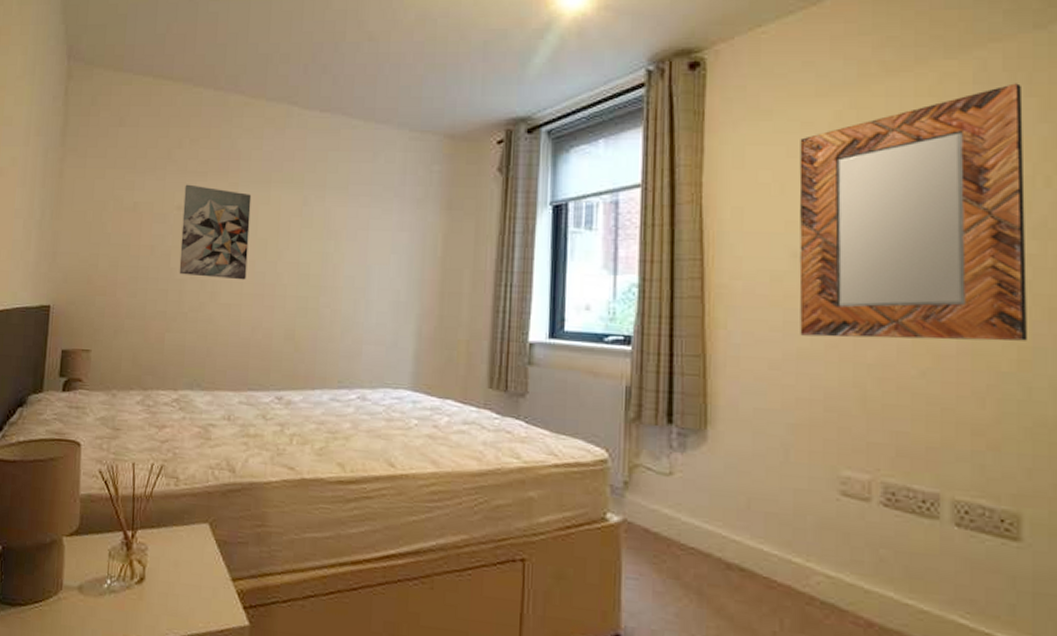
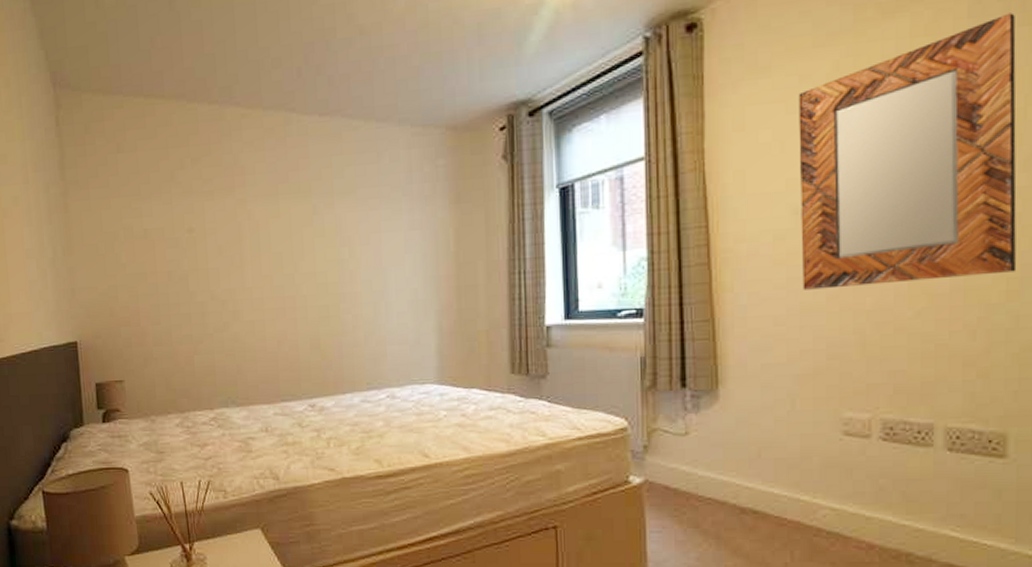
wall art: present [179,184,252,280] -> none [192,205,266,297]

